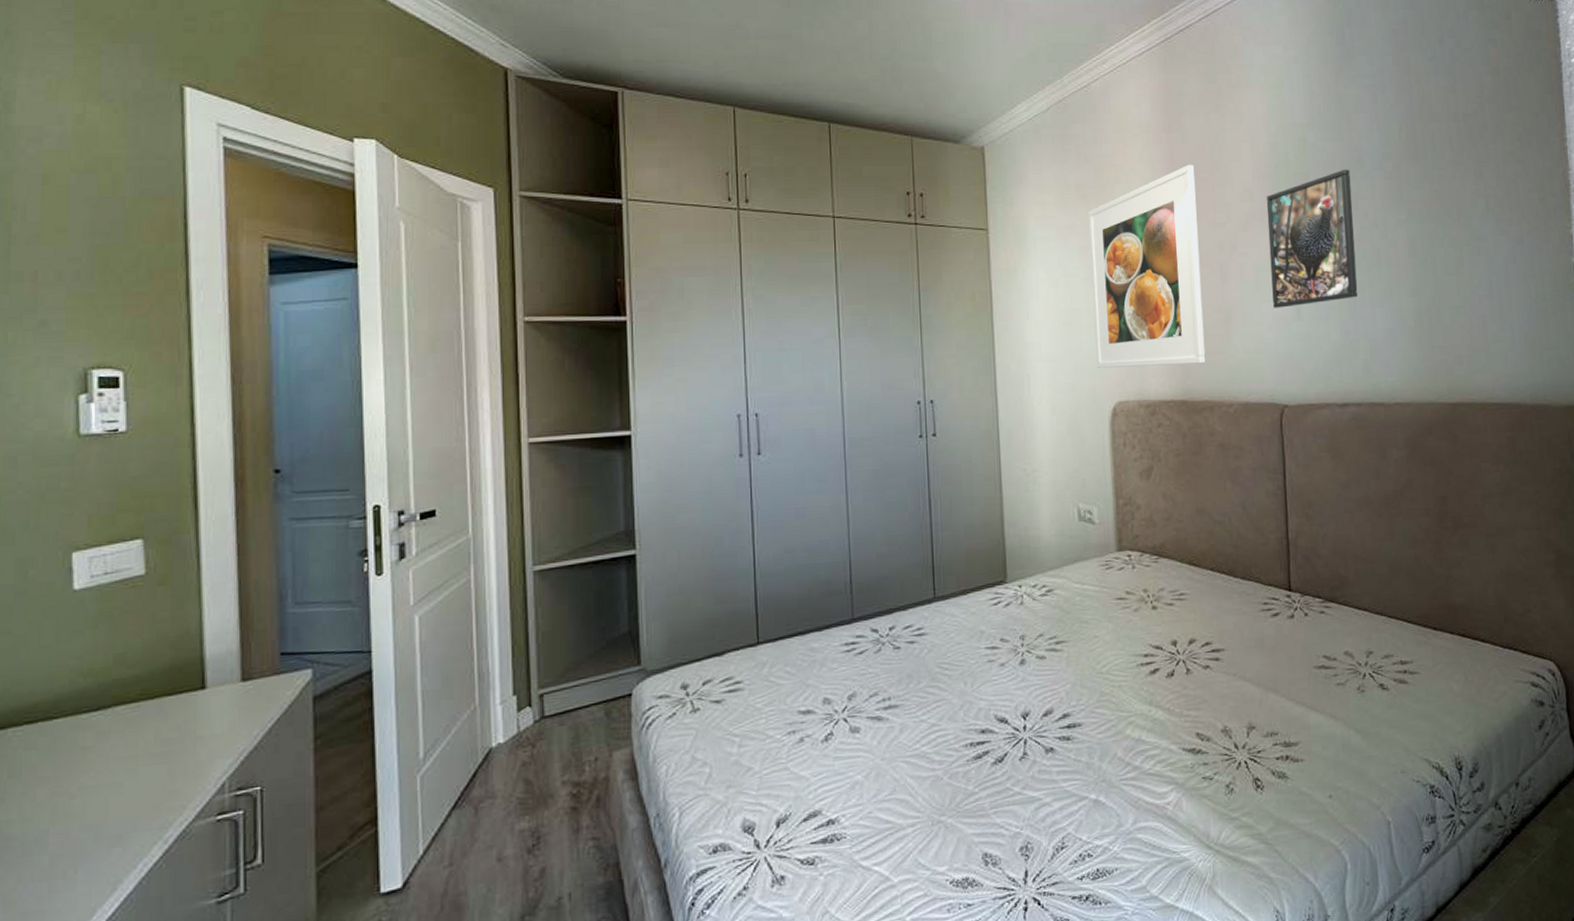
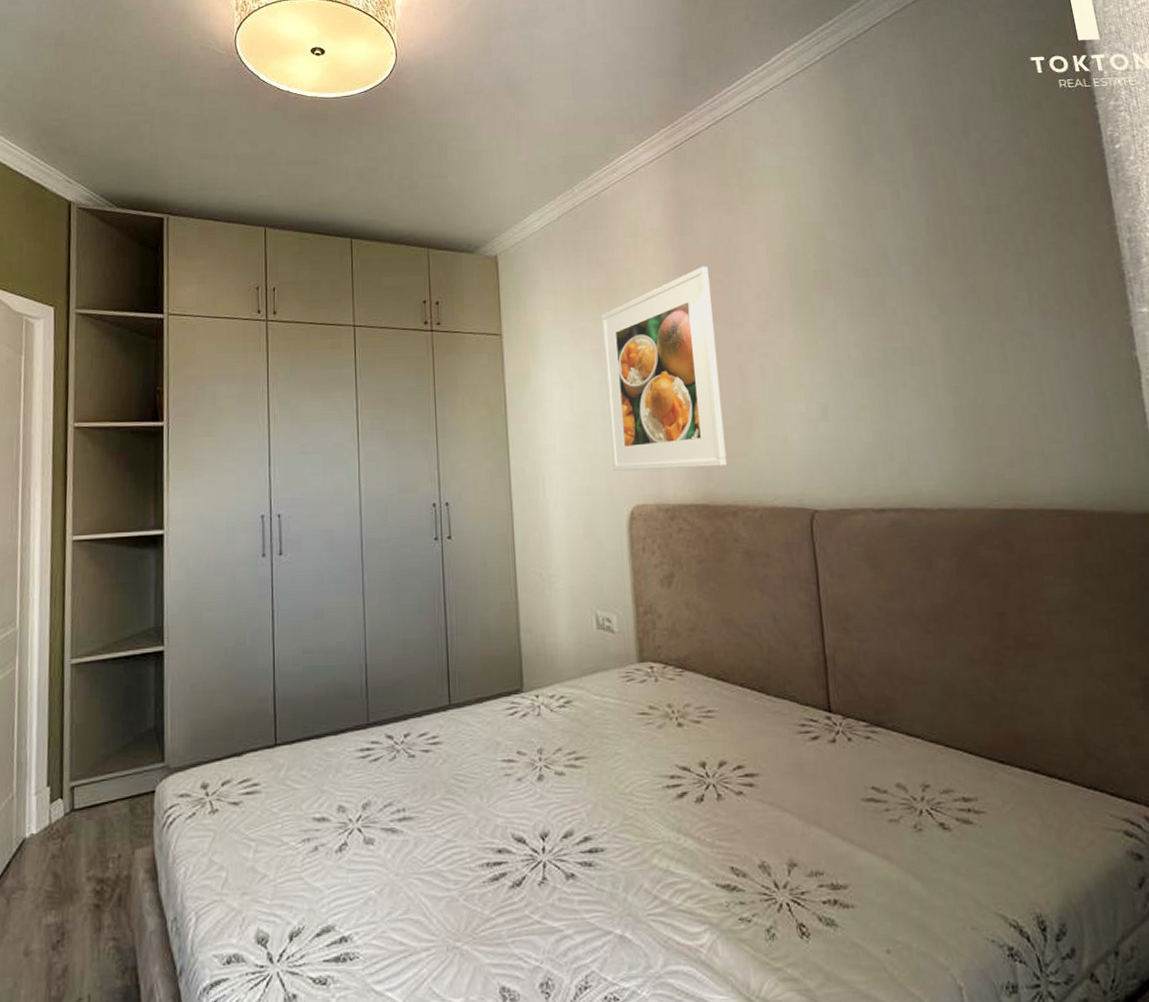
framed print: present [1266,169,1358,308] -> none [785,265,890,409]

